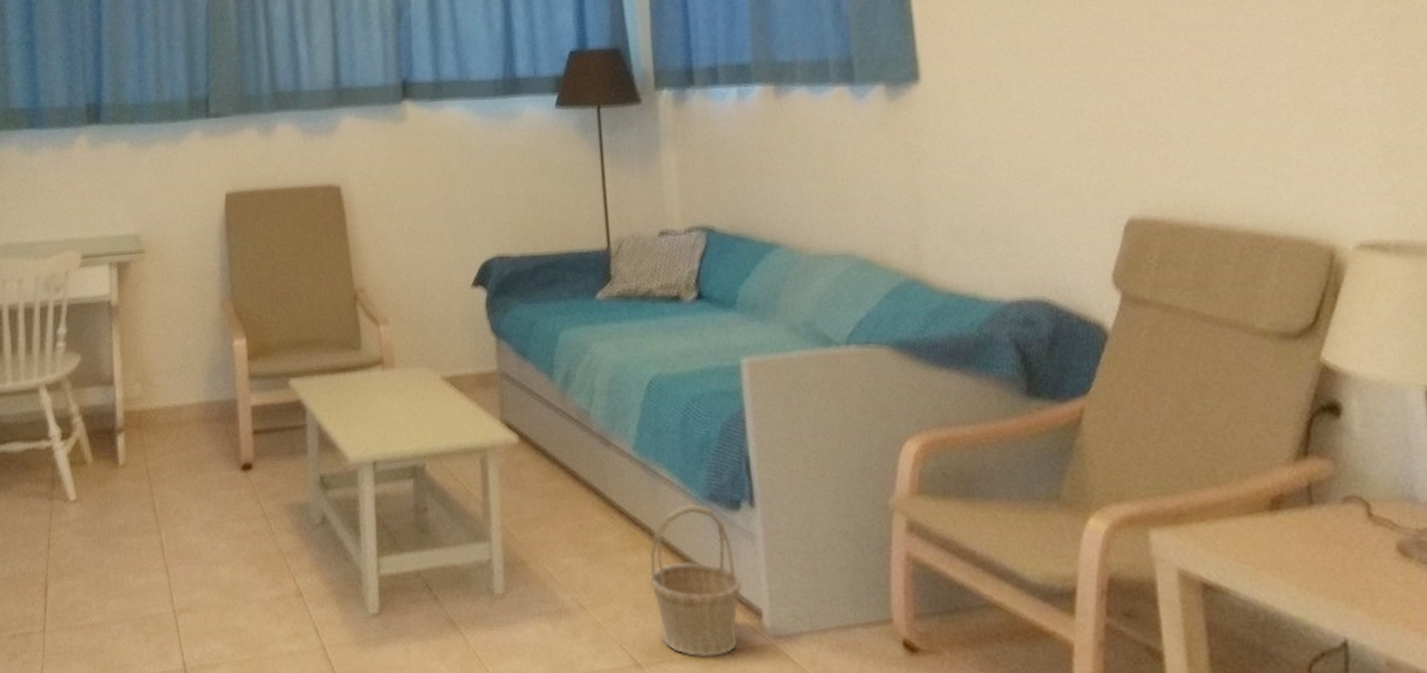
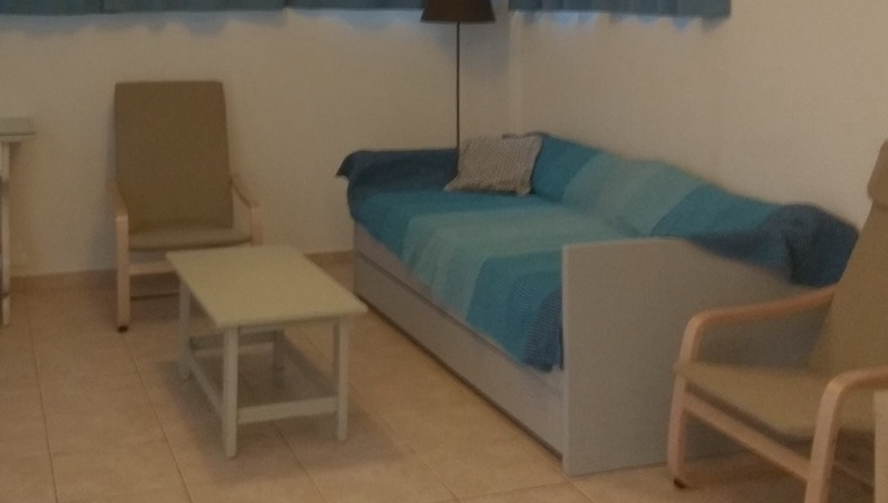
basket: present [649,505,742,656] -> none [471,367,548,492]

